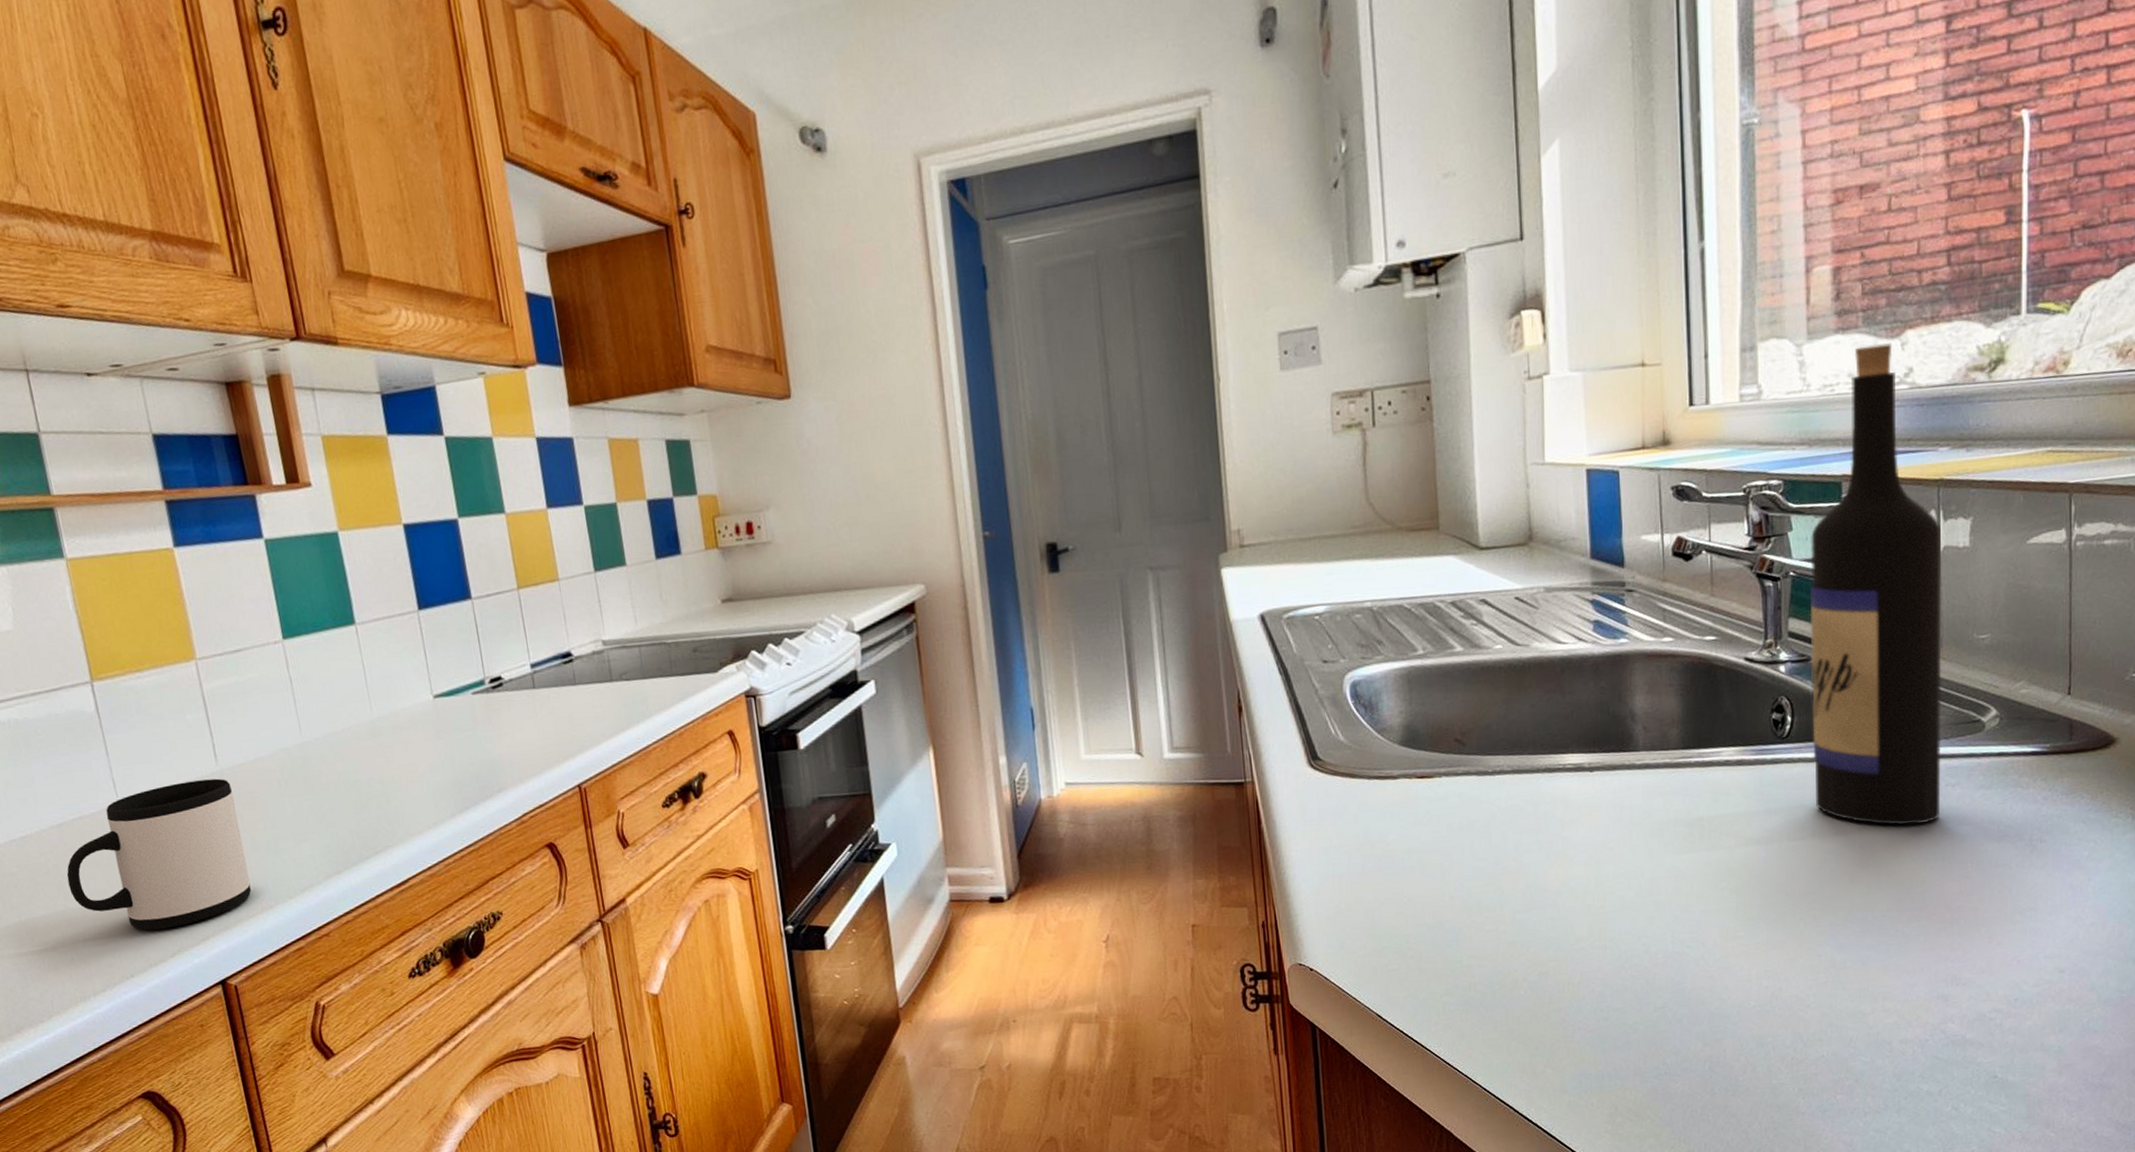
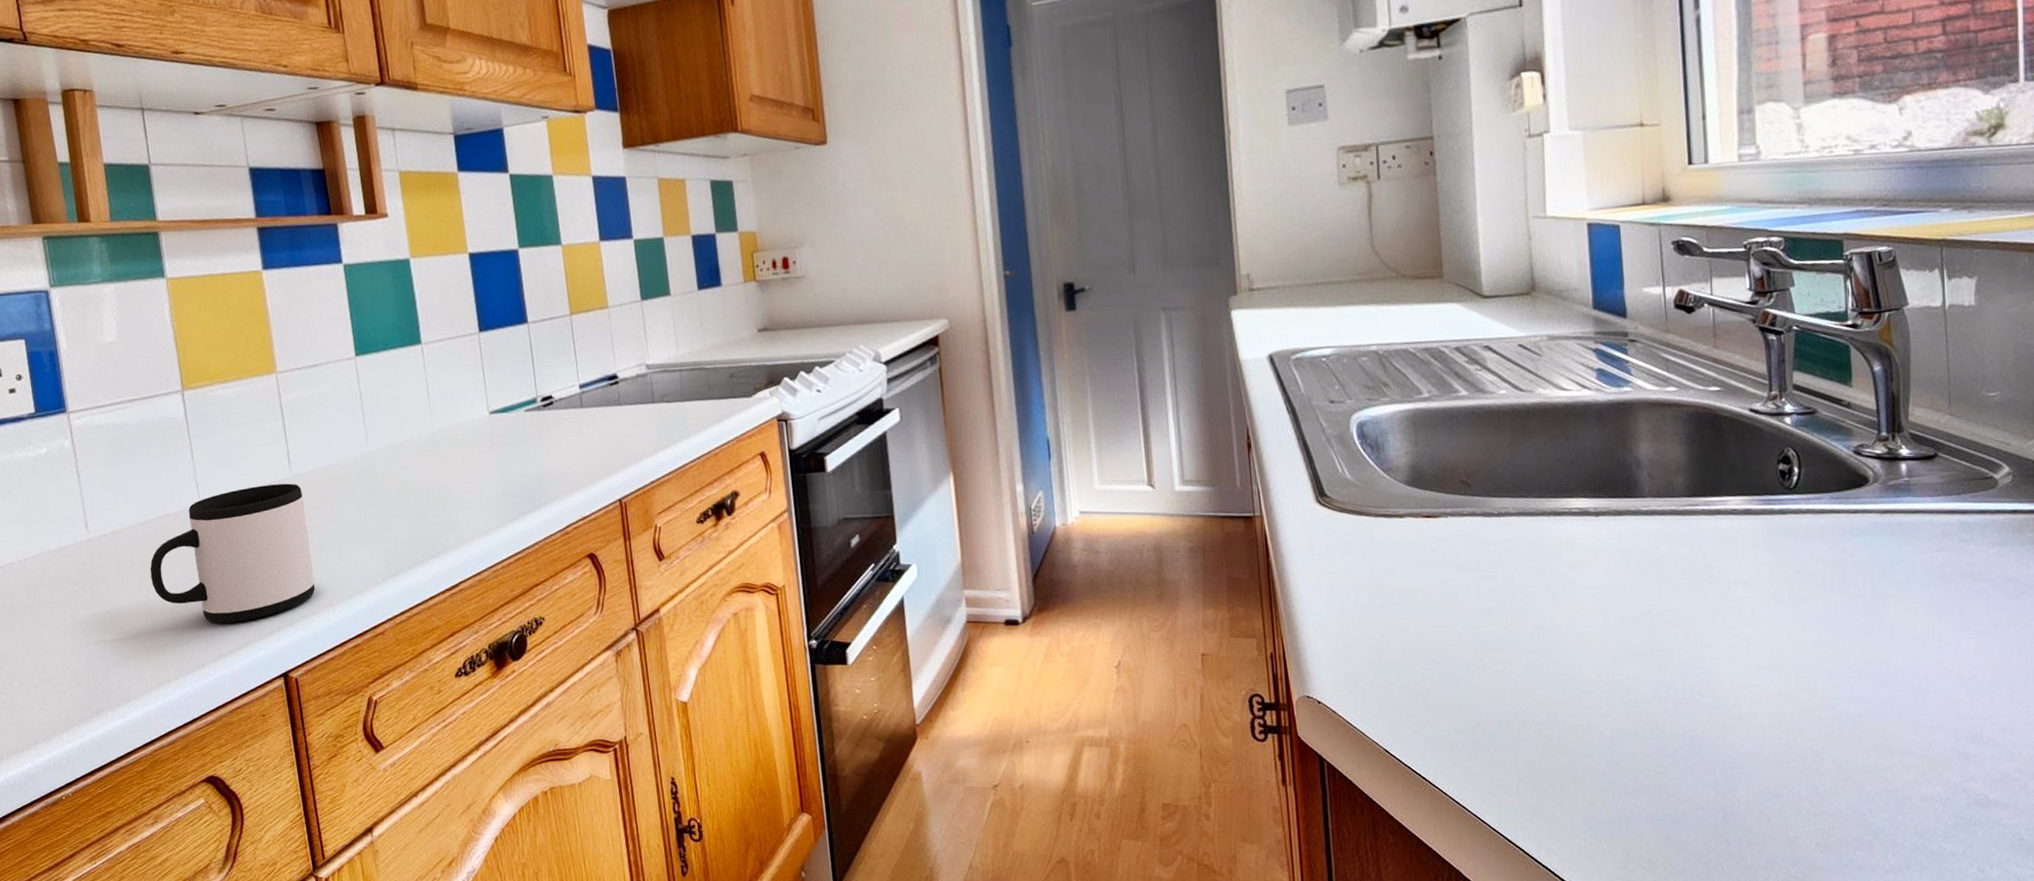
wine bottle: present [1809,343,1942,826] -> none [1813,108,1955,580]

